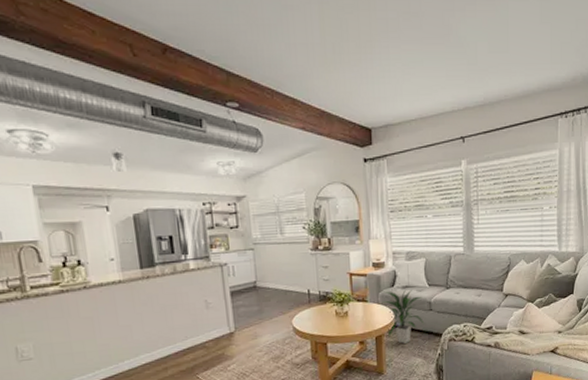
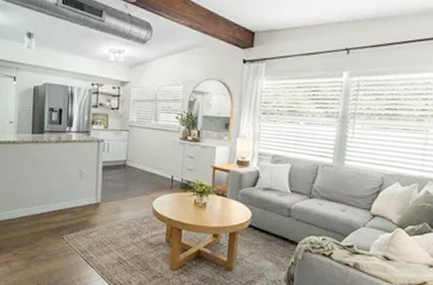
indoor plant: present [383,289,424,344] -> none [242,191,283,245]

